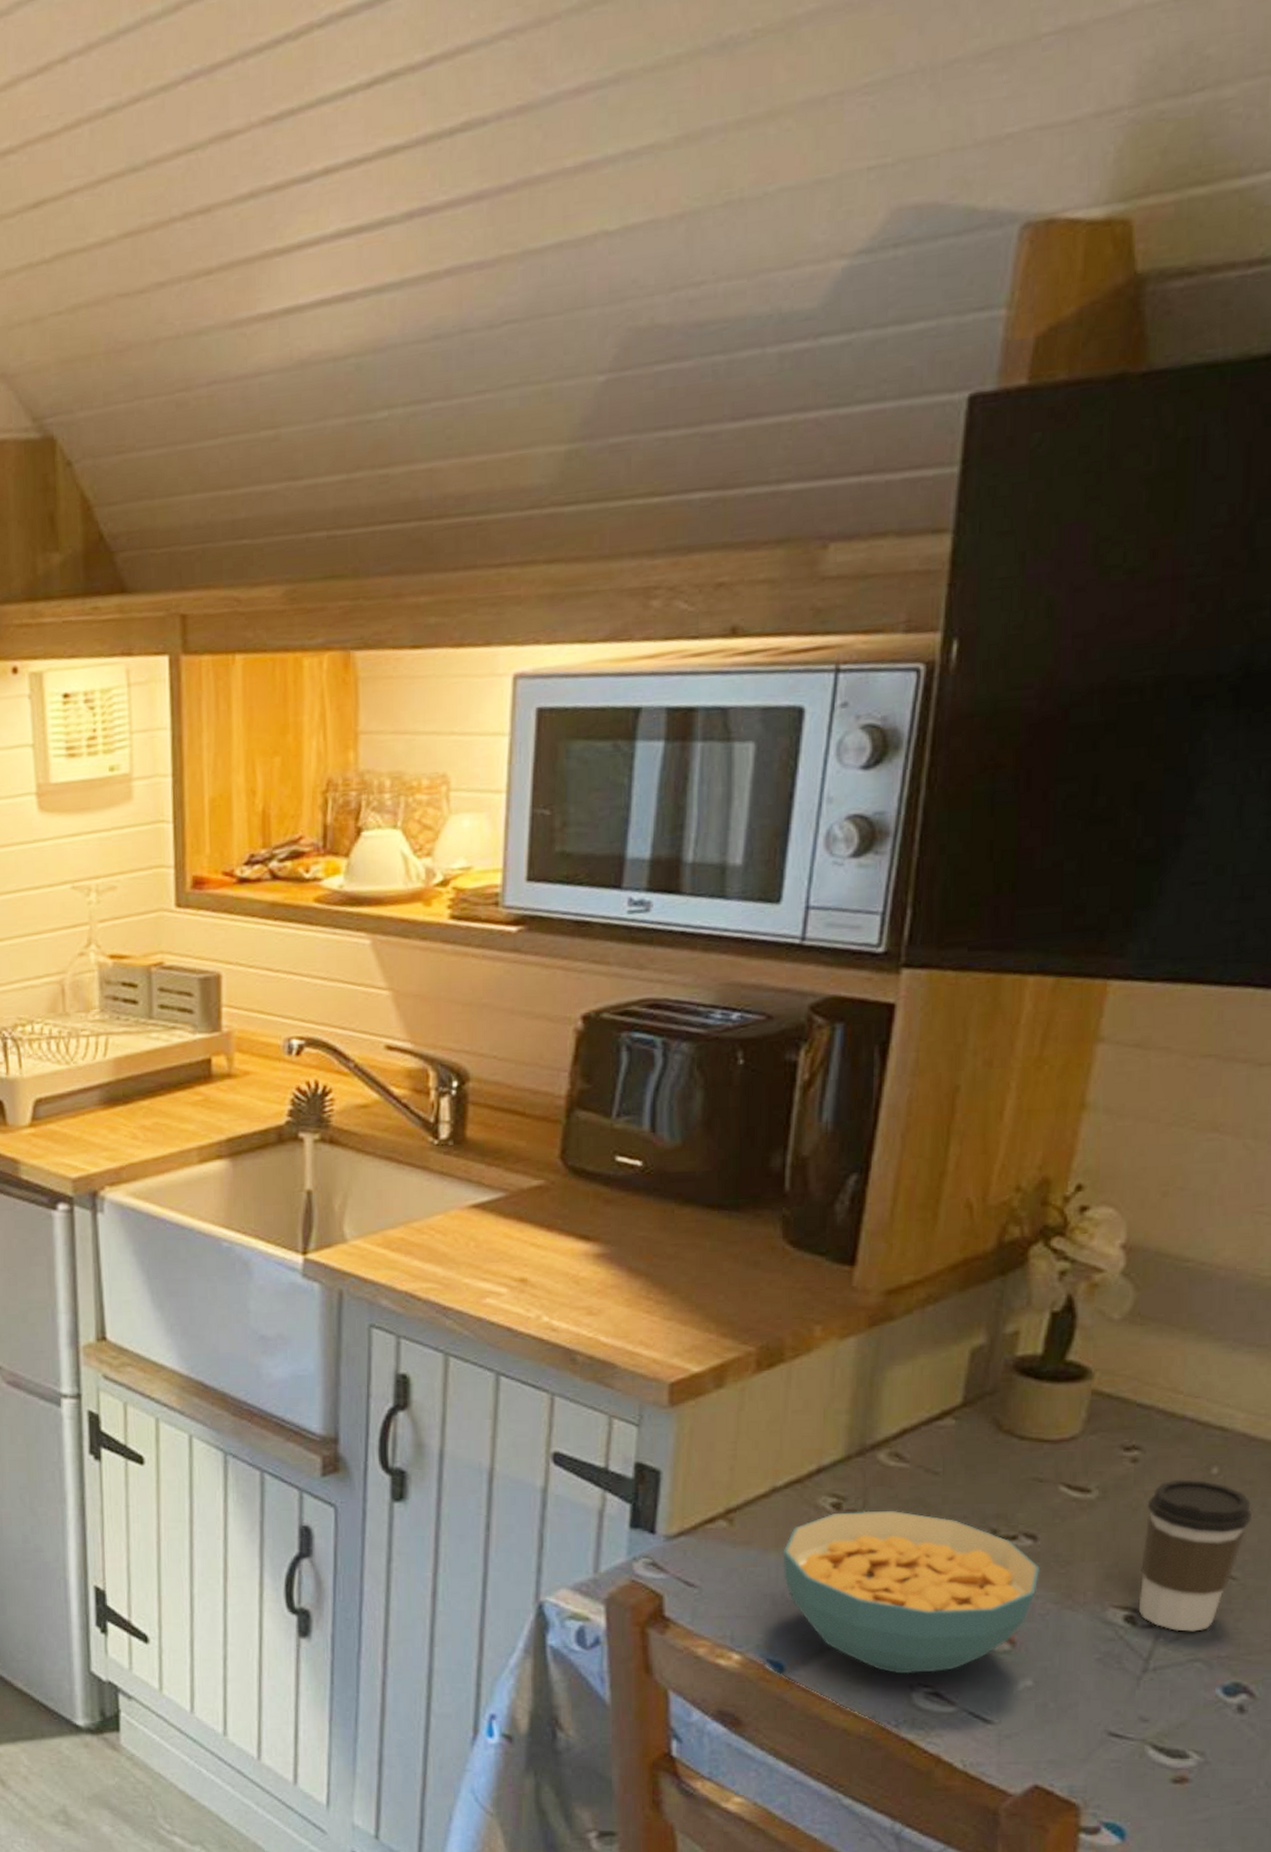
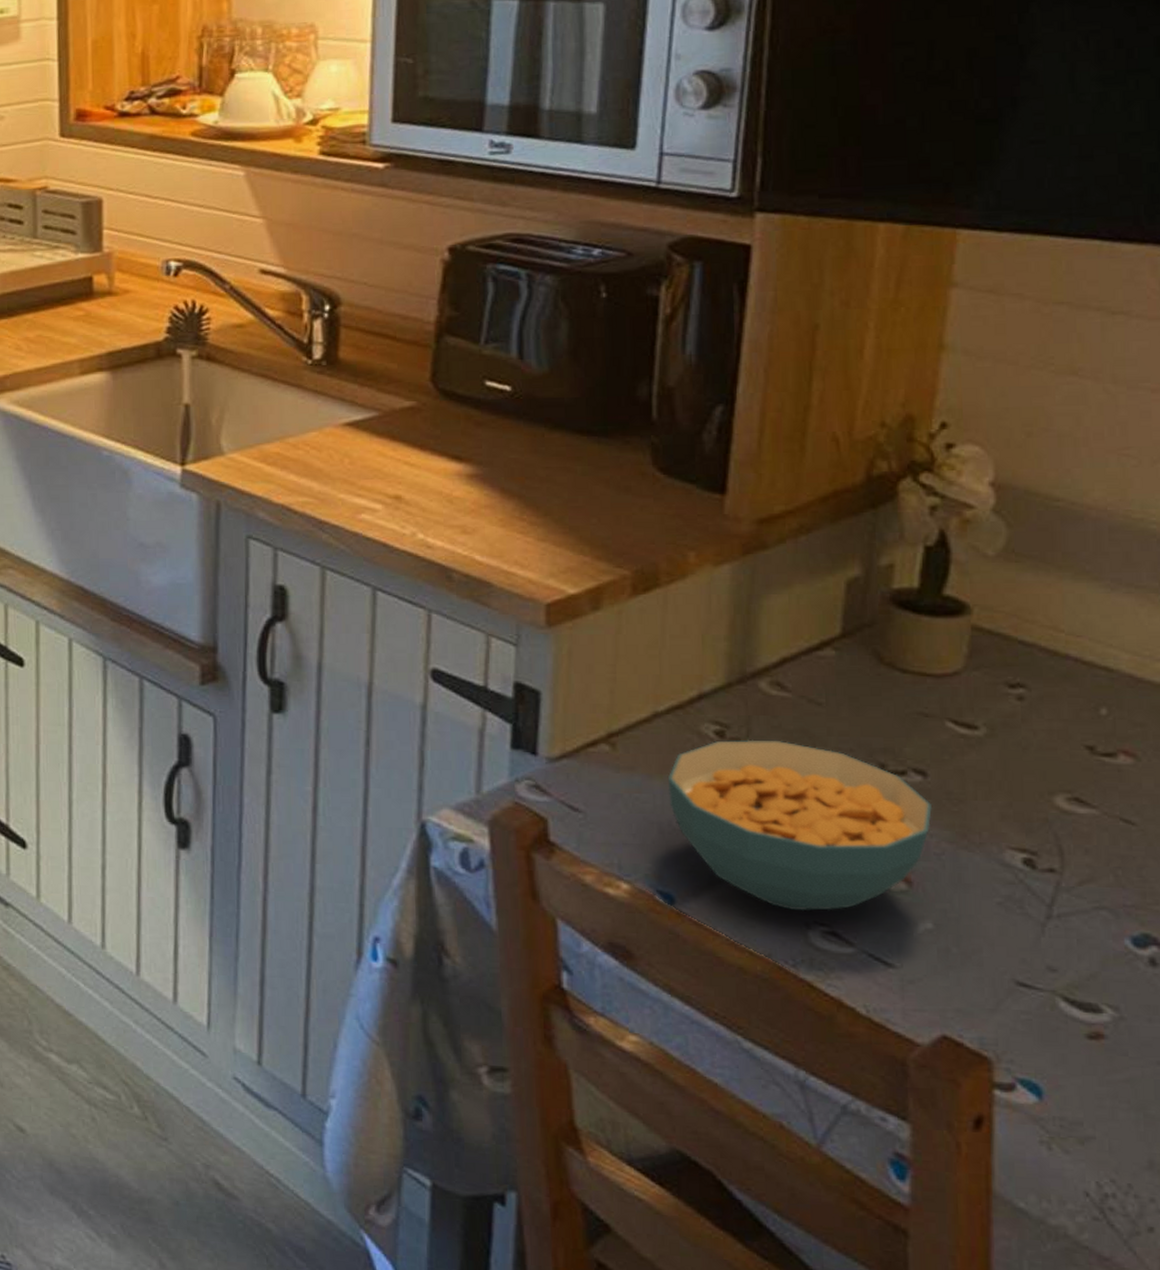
coffee cup: present [1138,1479,1252,1632] -> none [1036,719,1146,878]

